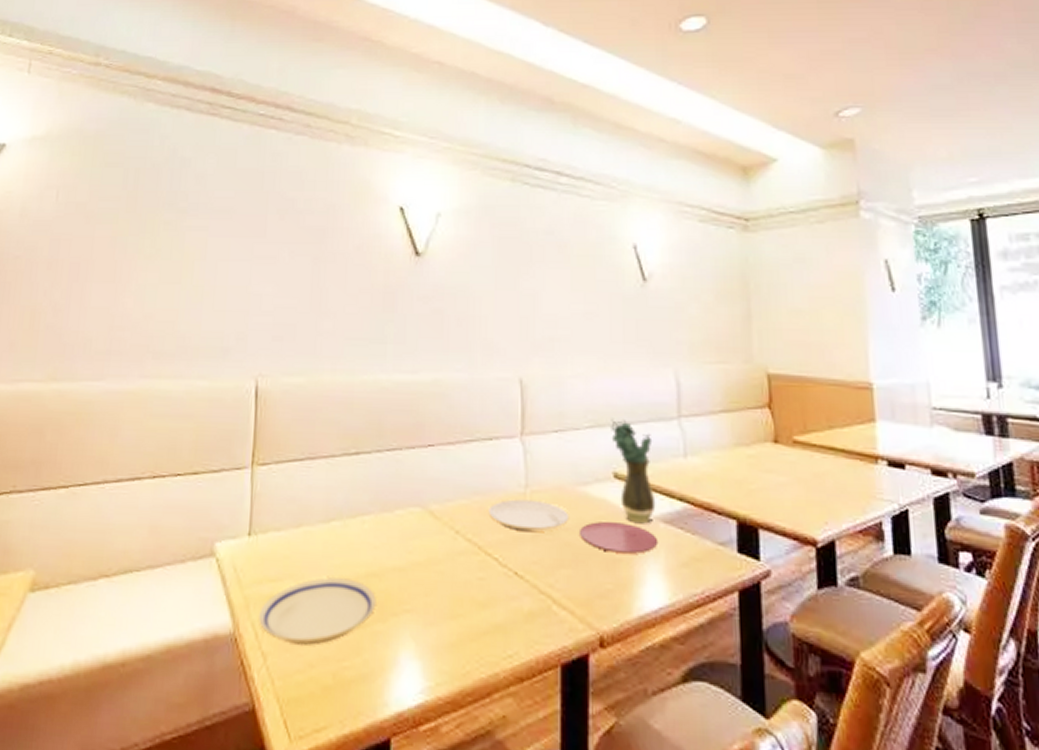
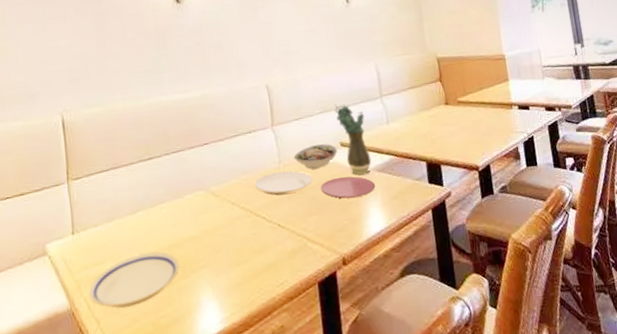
salad: none [546,469,608,504] -> present [293,144,337,169]

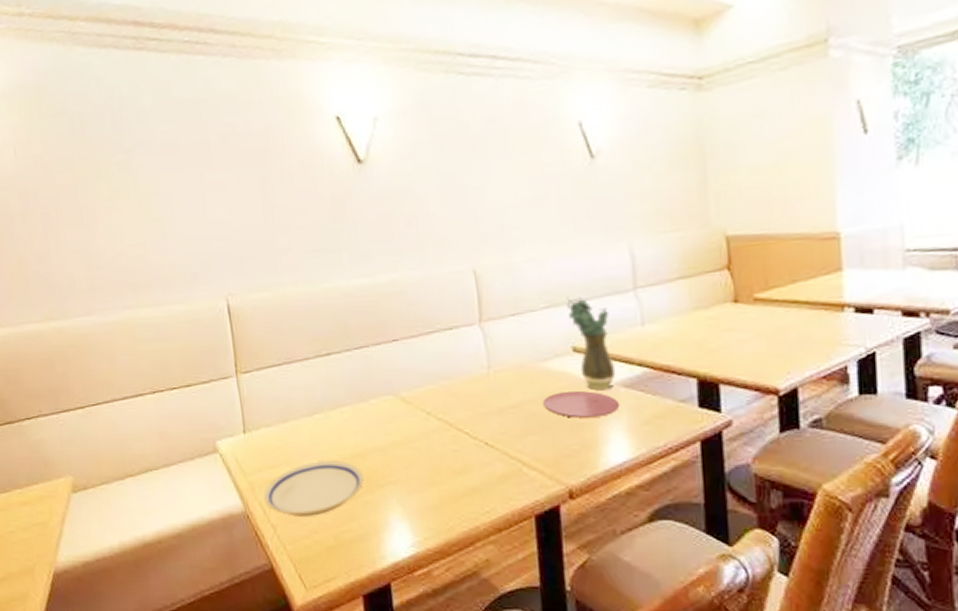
plate: present [254,171,313,195] -> none [455,379,533,408]
salad: present [293,144,337,169] -> none [508,347,568,379]

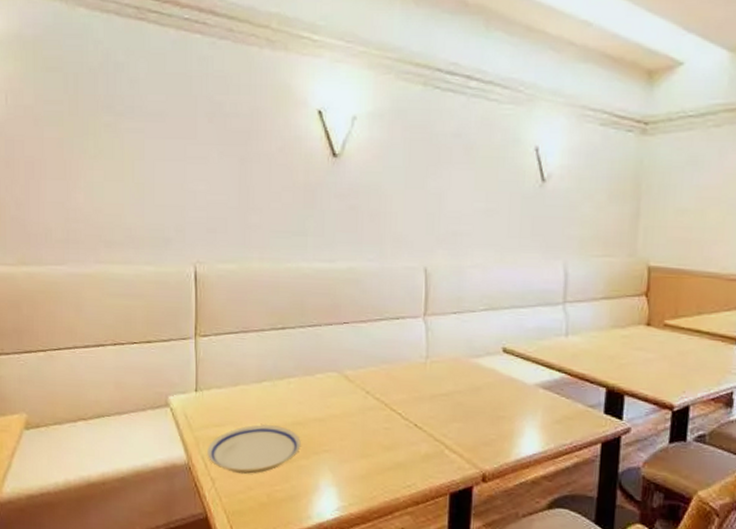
plate: present [542,391,620,418] -> none [469,387,537,413]
vase: present [566,297,616,391] -> none [502,303,539,390]

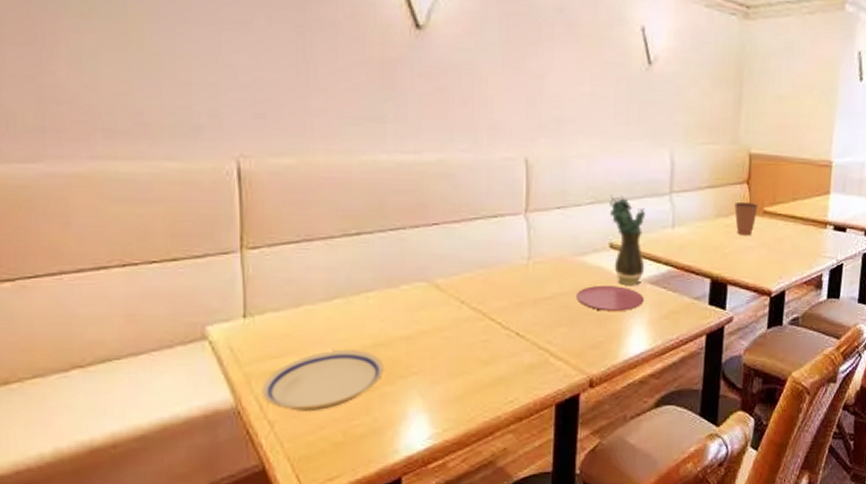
plate: none [469,387,537,413] -> present [575,286,645,311]
vase: none [502,303,539,390] -> present [609,195,646,286]
cup: none [632,313,659,349] -> present [734,201,759,236]

